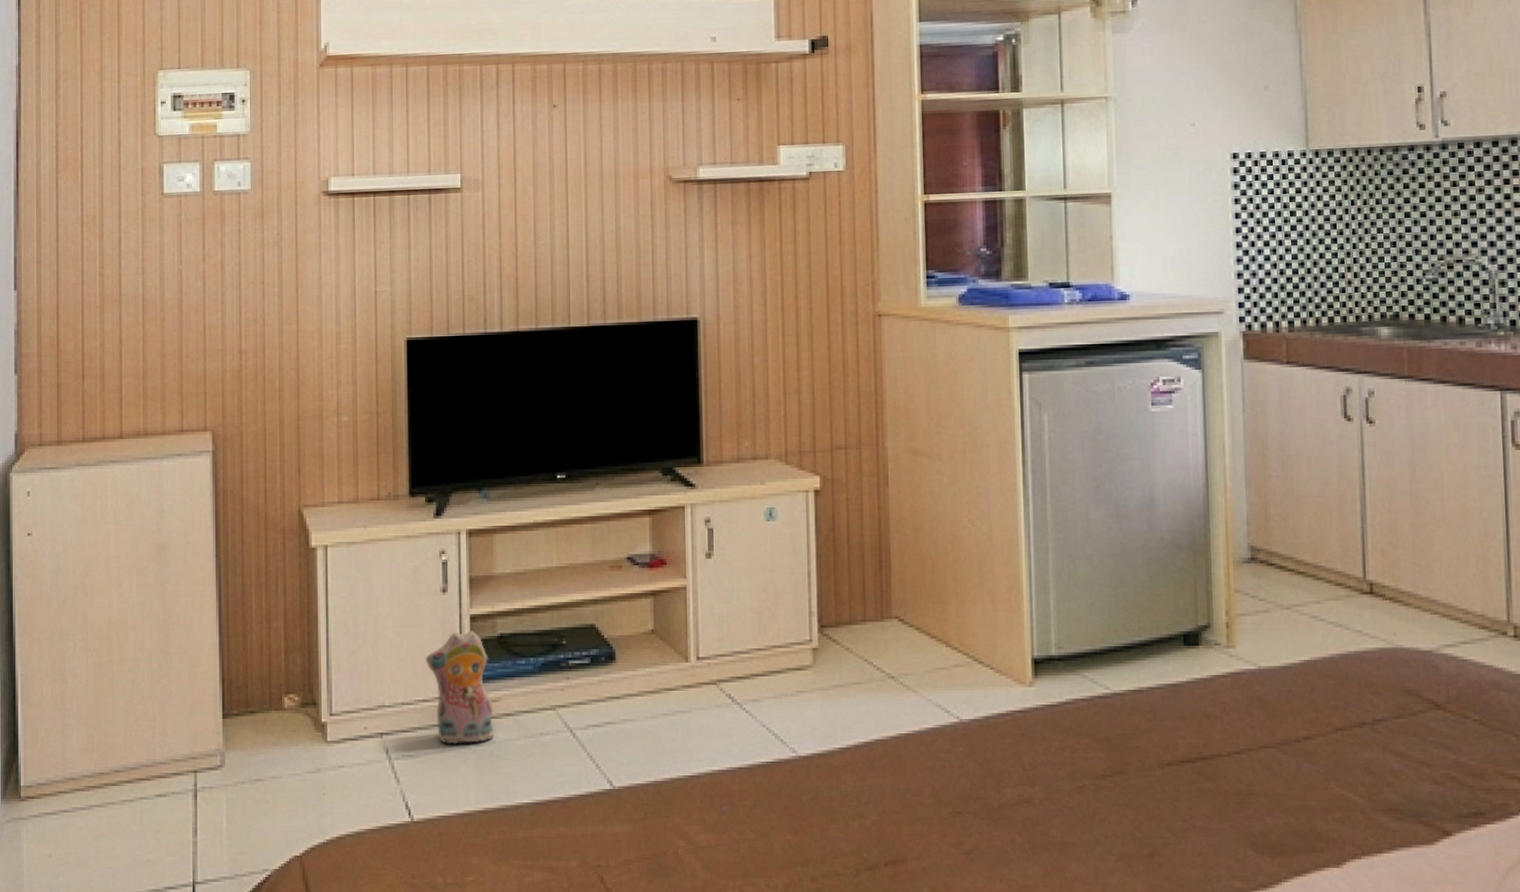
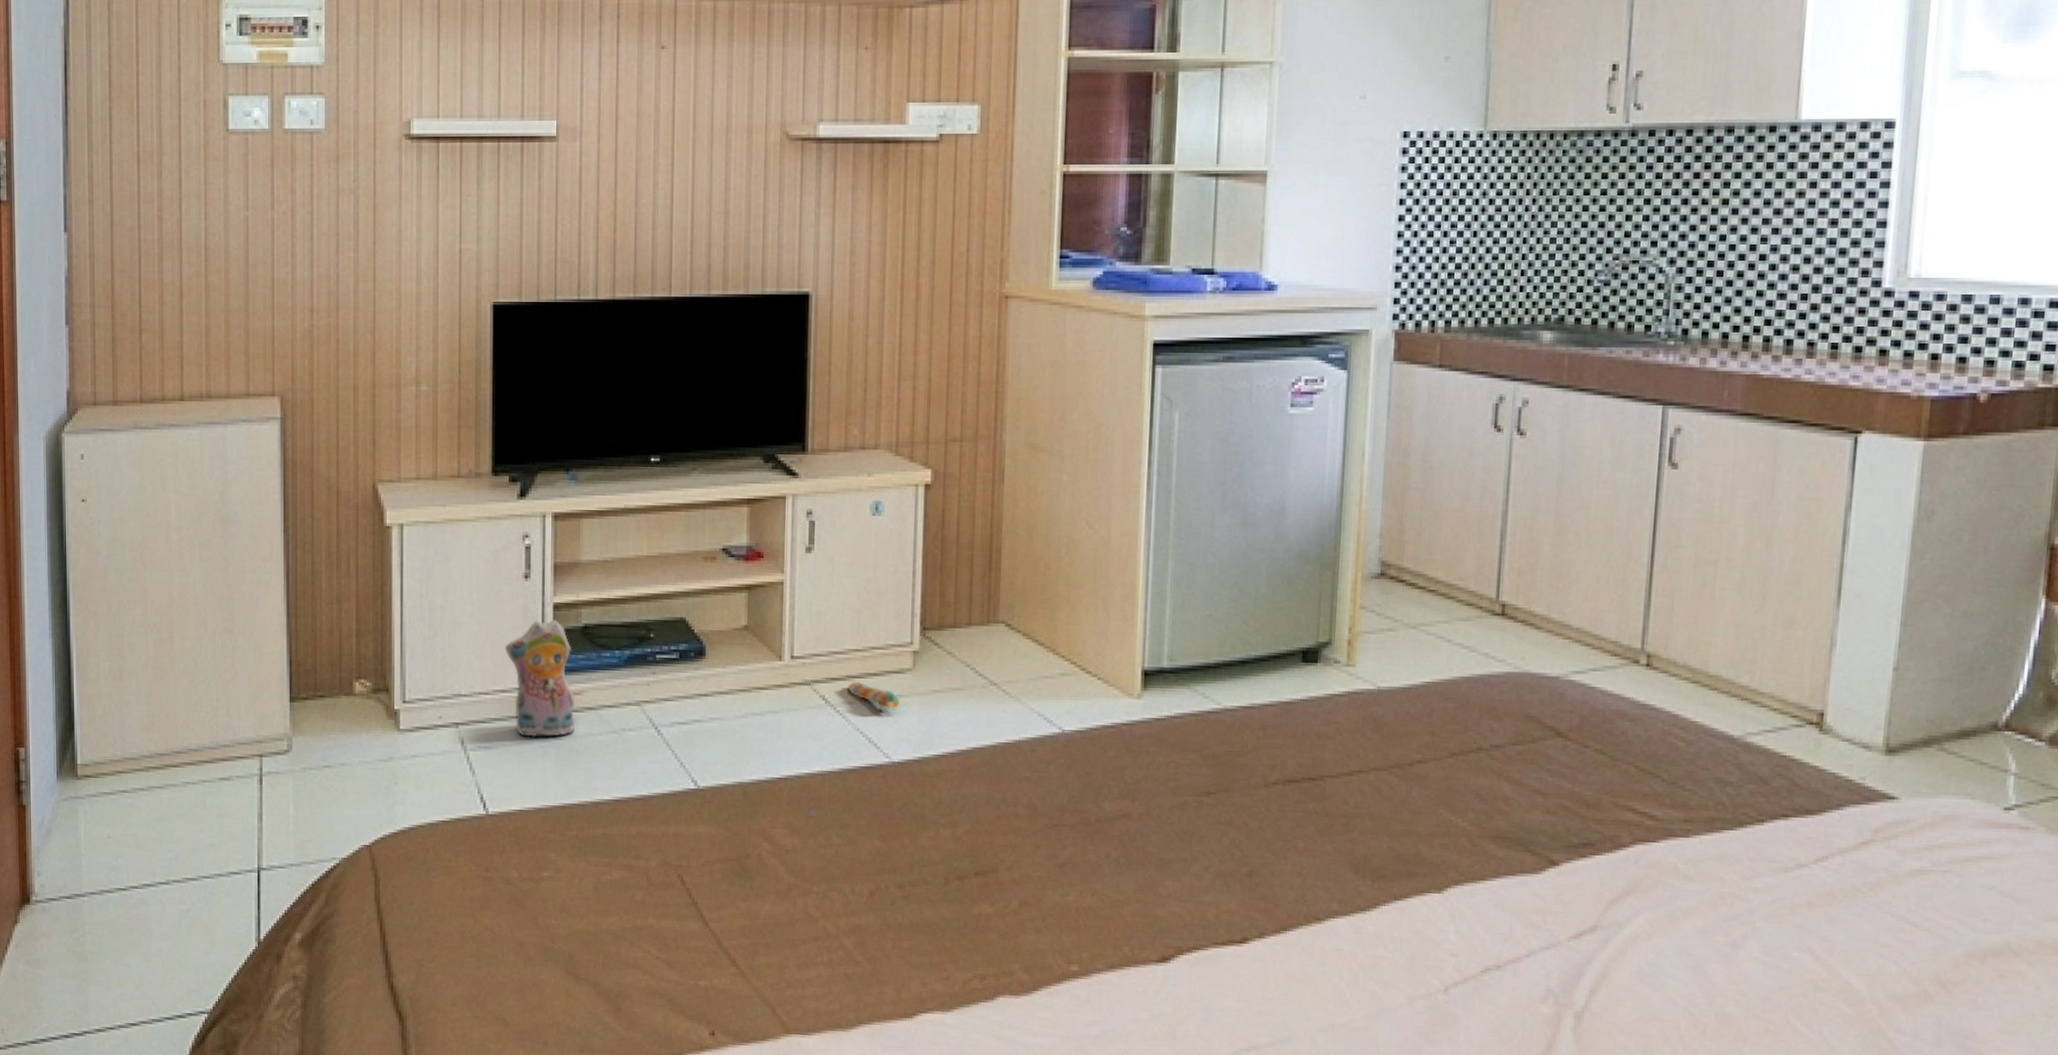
stacking toy: none [752,680,802,705] -> present [848,682,899,709]

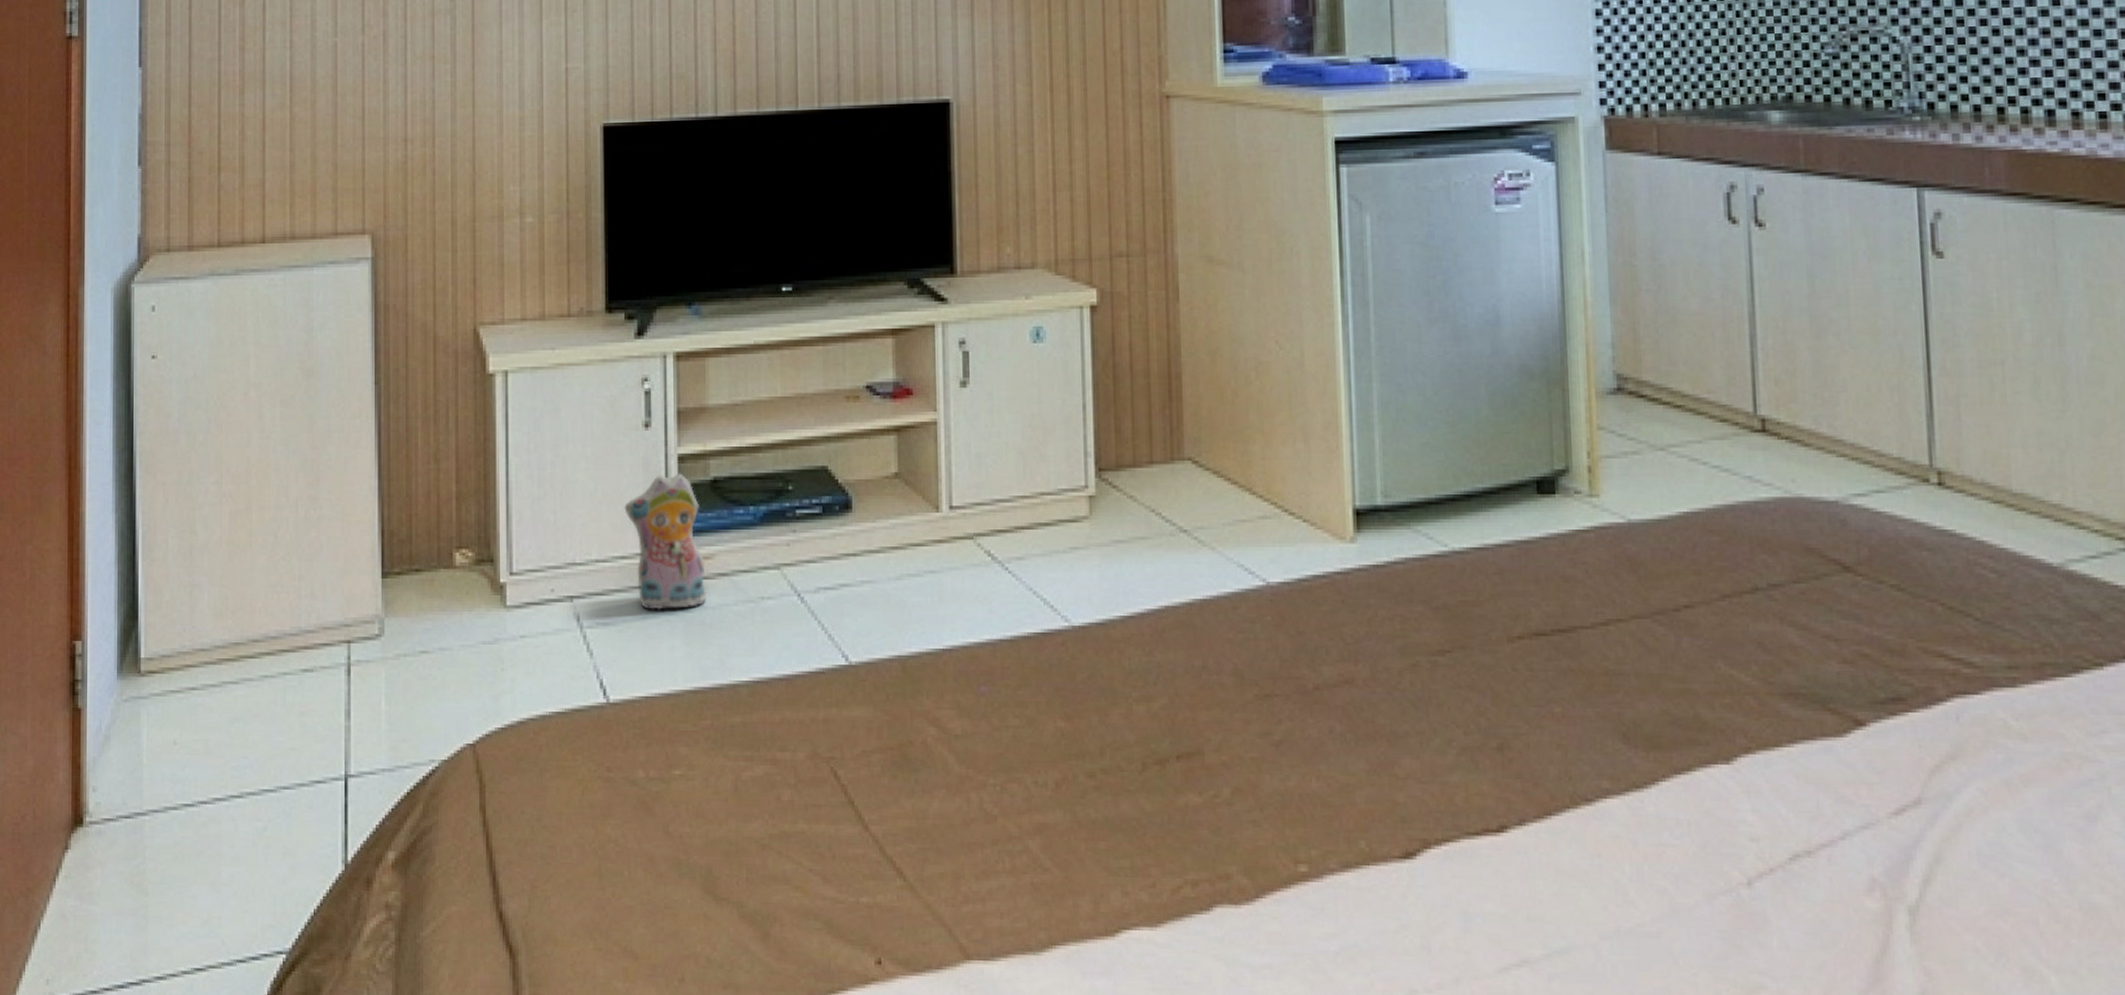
stacking toy: present [848,682,899,709] -> none [1016,534,1077,564]

